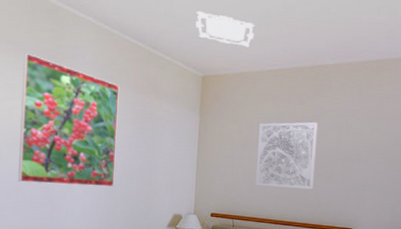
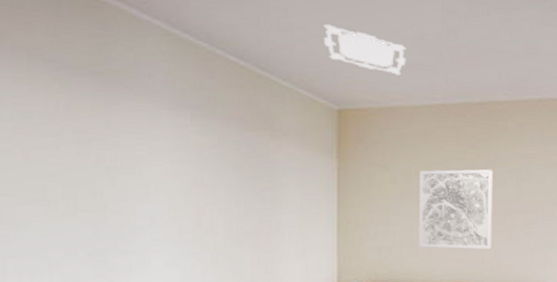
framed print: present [18,52,120,187] -> none [45,65,215,257]

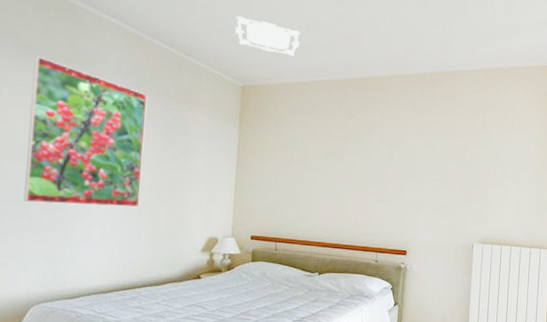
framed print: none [45,65,215,257] -> present [24,56,148,208]
wall art: present [419,169,494,250] -> none [301,136,370,209]

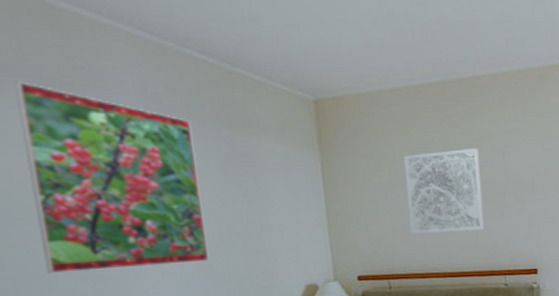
ceiling light: present [235,16,301,57] -> none [290,10,378,58]
wall art: none [301,136,370,209] -> present [404,147,485,234]

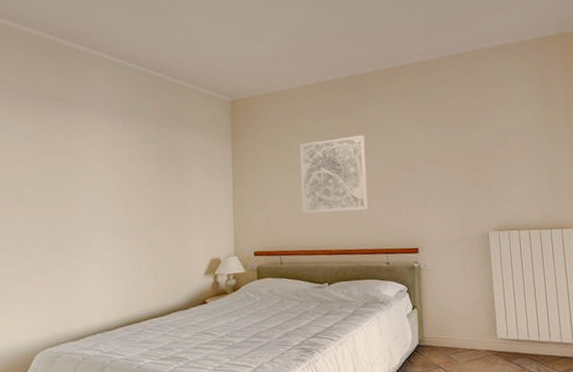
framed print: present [14,81,210,273] -> none [24,98,139,245]

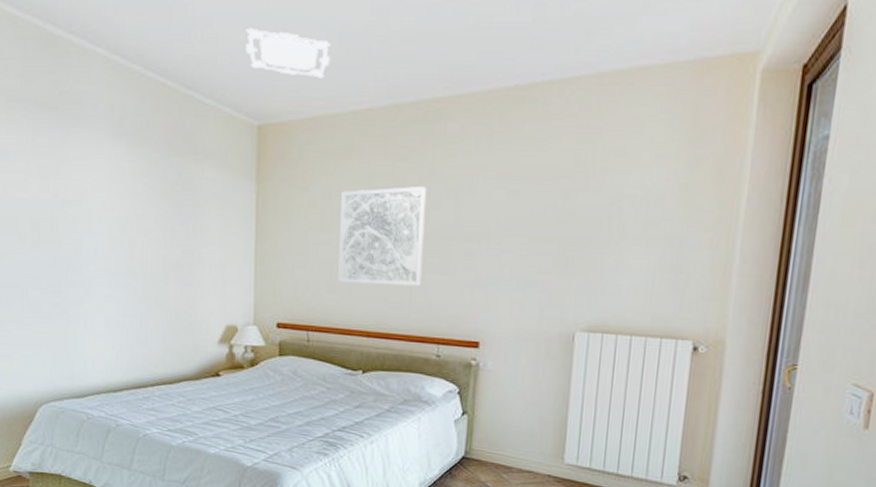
ceiling light: none [219,33,284,65] -> present [246,27,331,79]

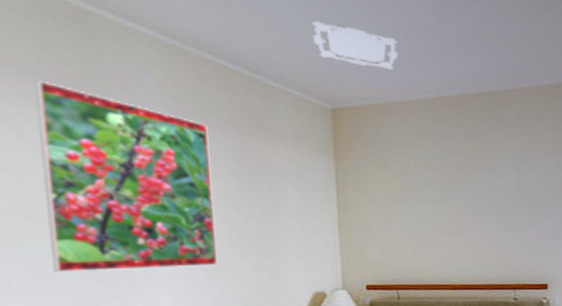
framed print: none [17,105,145,290] -> present [34,80,218,273]
wall art: present [338,185,428,287] -> none [419,161,497,245]

